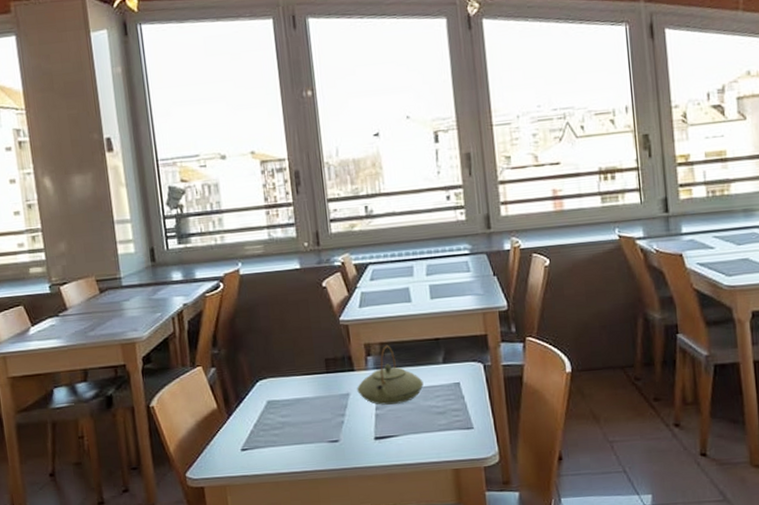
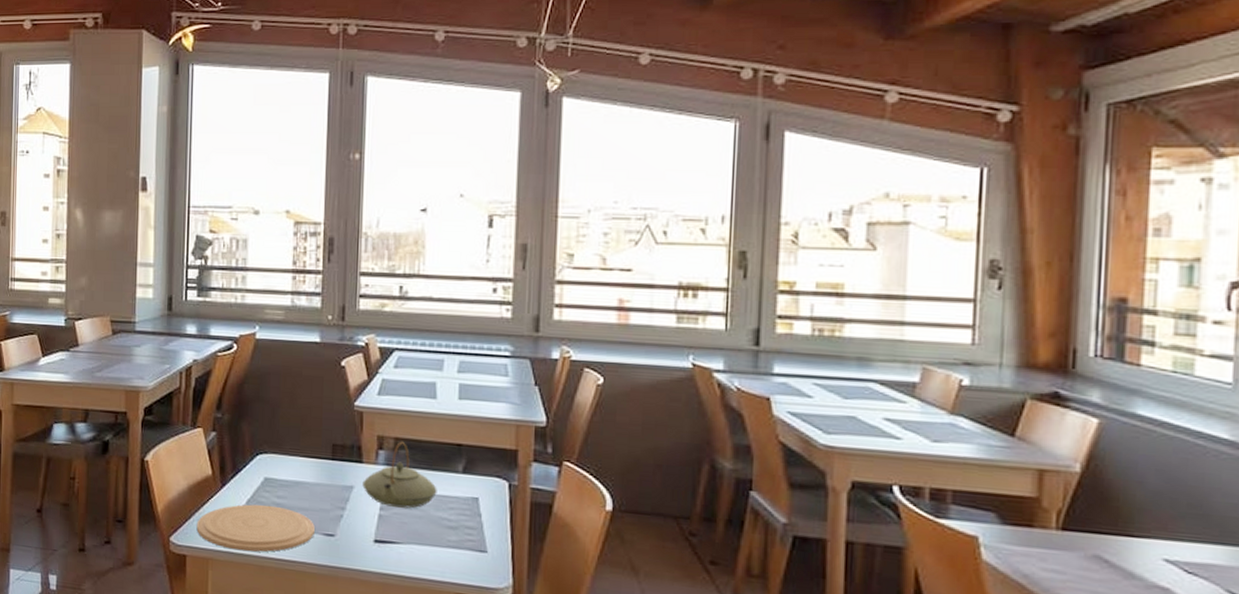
plate: none [209,425,320,473] -> present [196,504,315,552]

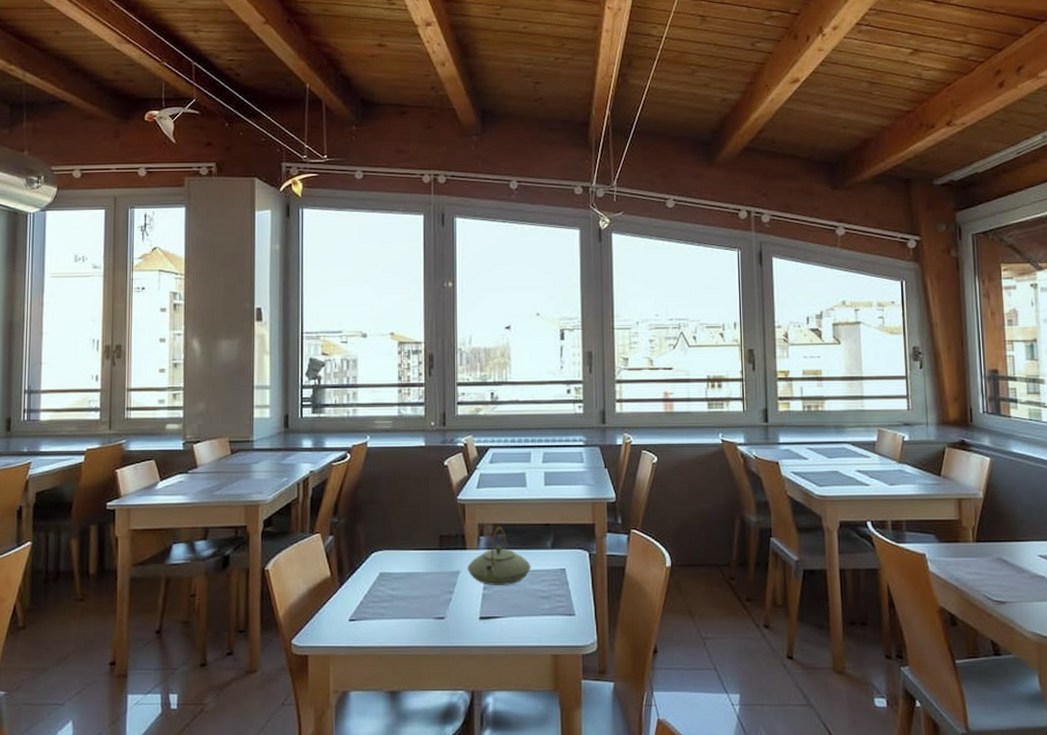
plate: present [196,504,315,552] -> none [317,598,427,644]

